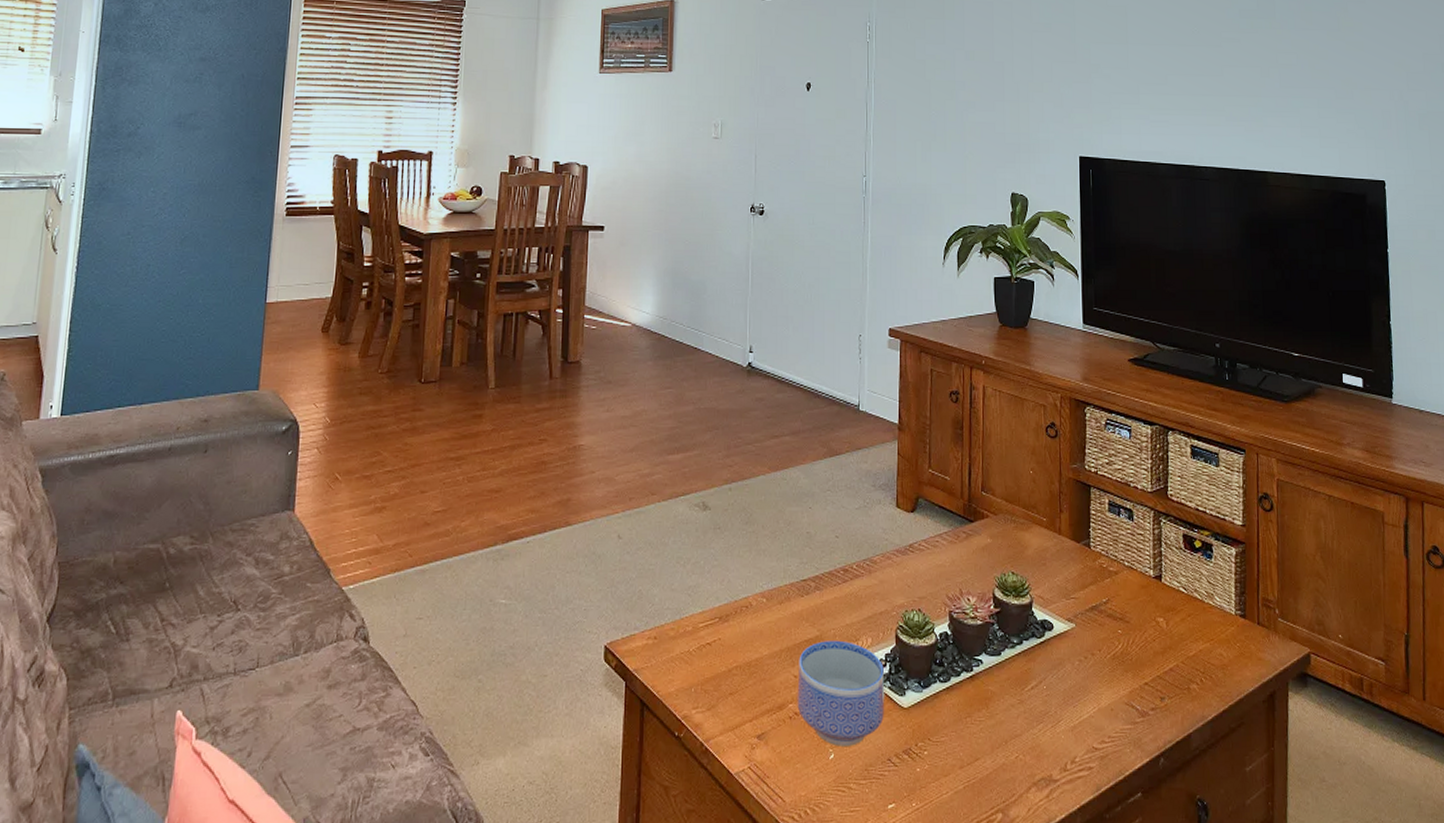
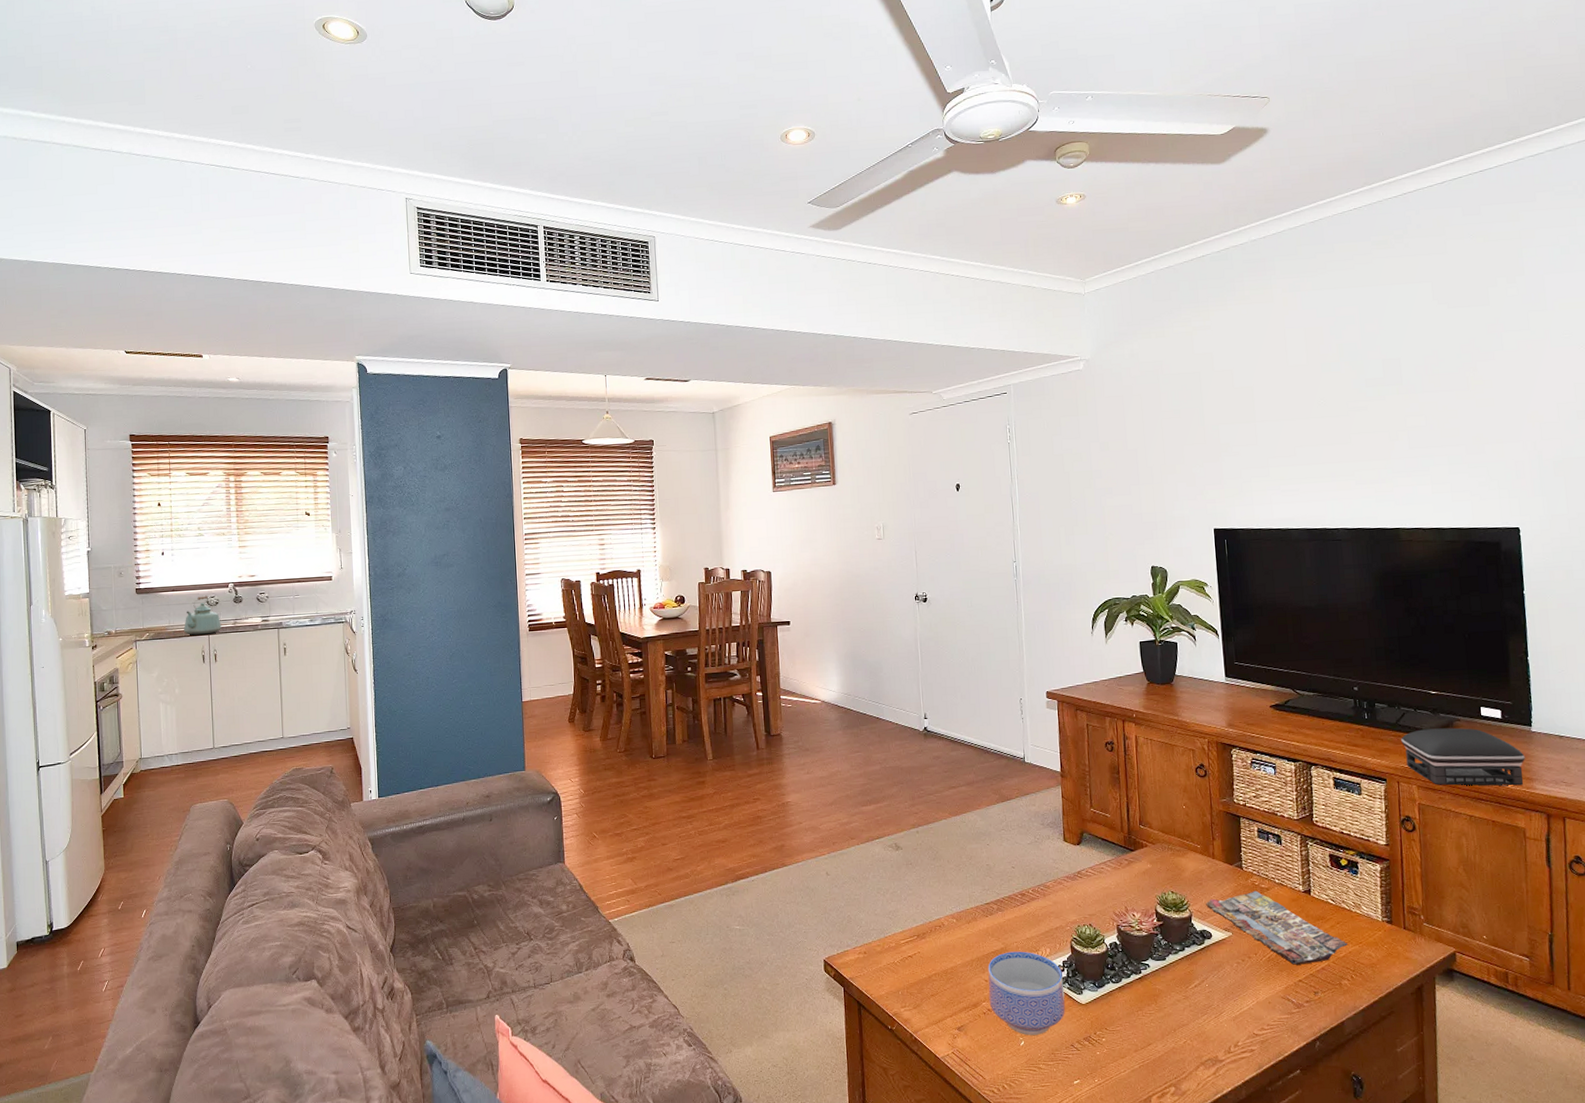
magazine: none [1048,574,1198,664] -> present [1206,890,1348,965]
wireless router: none [1262,395,1385,464] -> present [1401,727,1525,786]

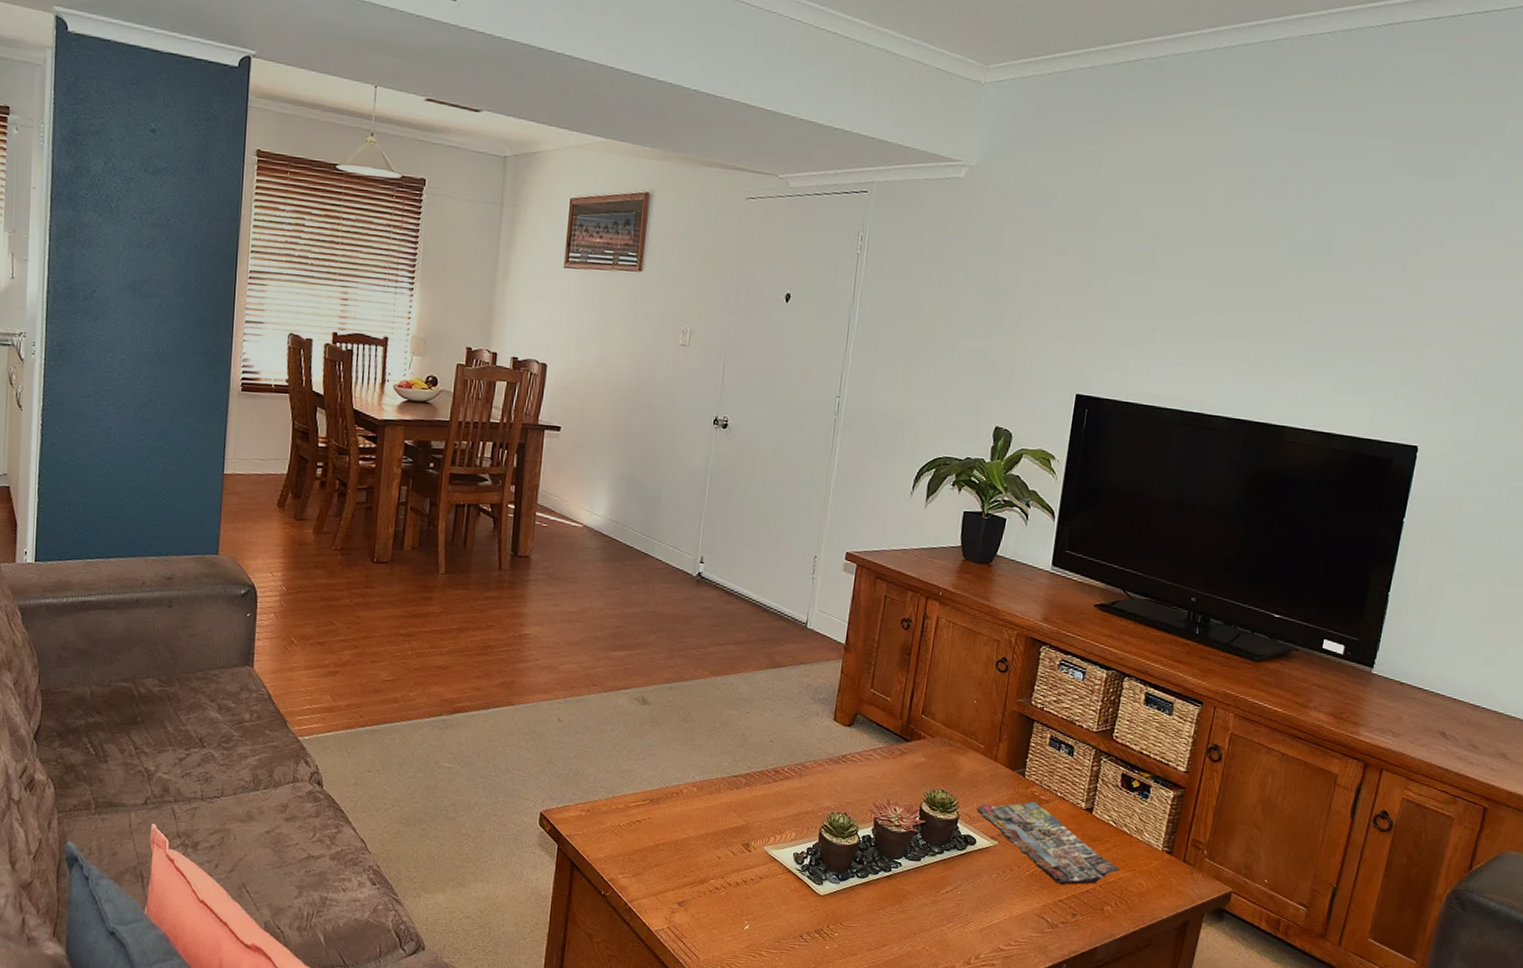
bowl: present [988,951,1066,1035] -> none [718,830,805,921]
wireless router: present [1401,727,1525,786] -> none [1228,654,1358,729]

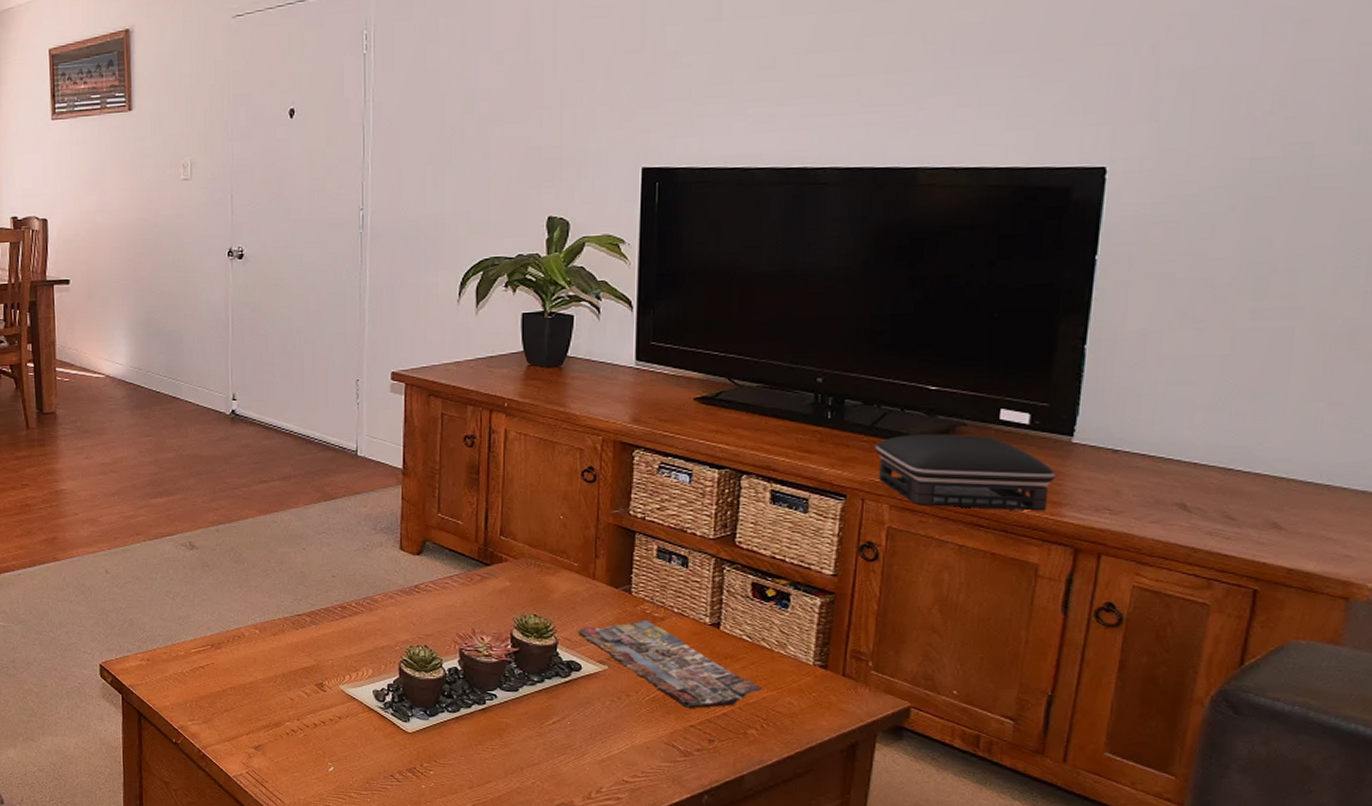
wireless router: none [1228,654,1358,729] -> present [875,434,1056,511]

